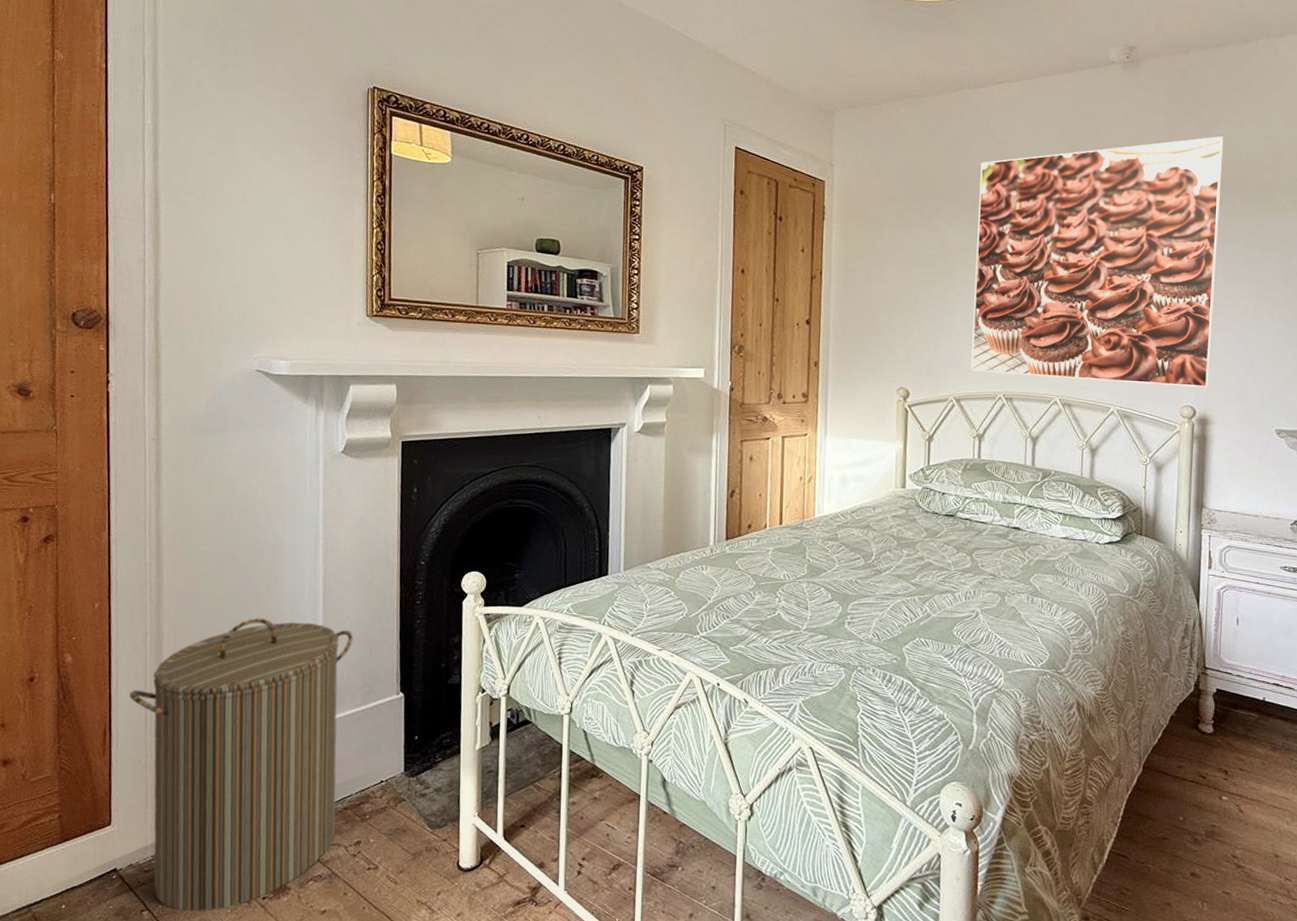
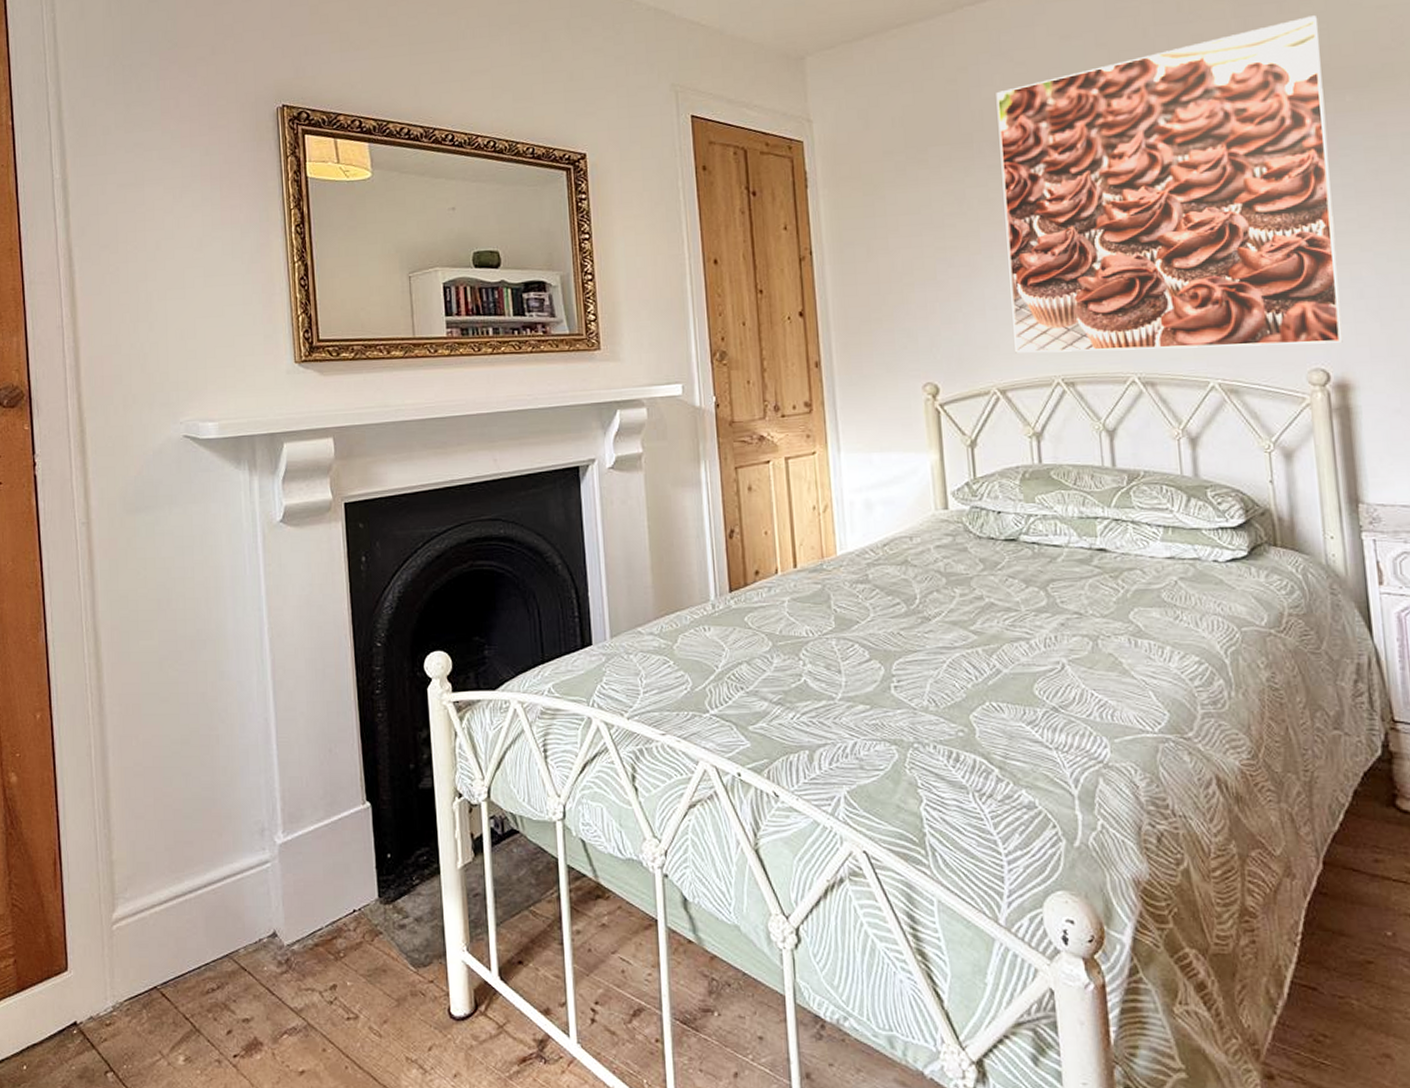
laundry hamper: present [129,618,353,912] -> none [77,721,309,1073]

